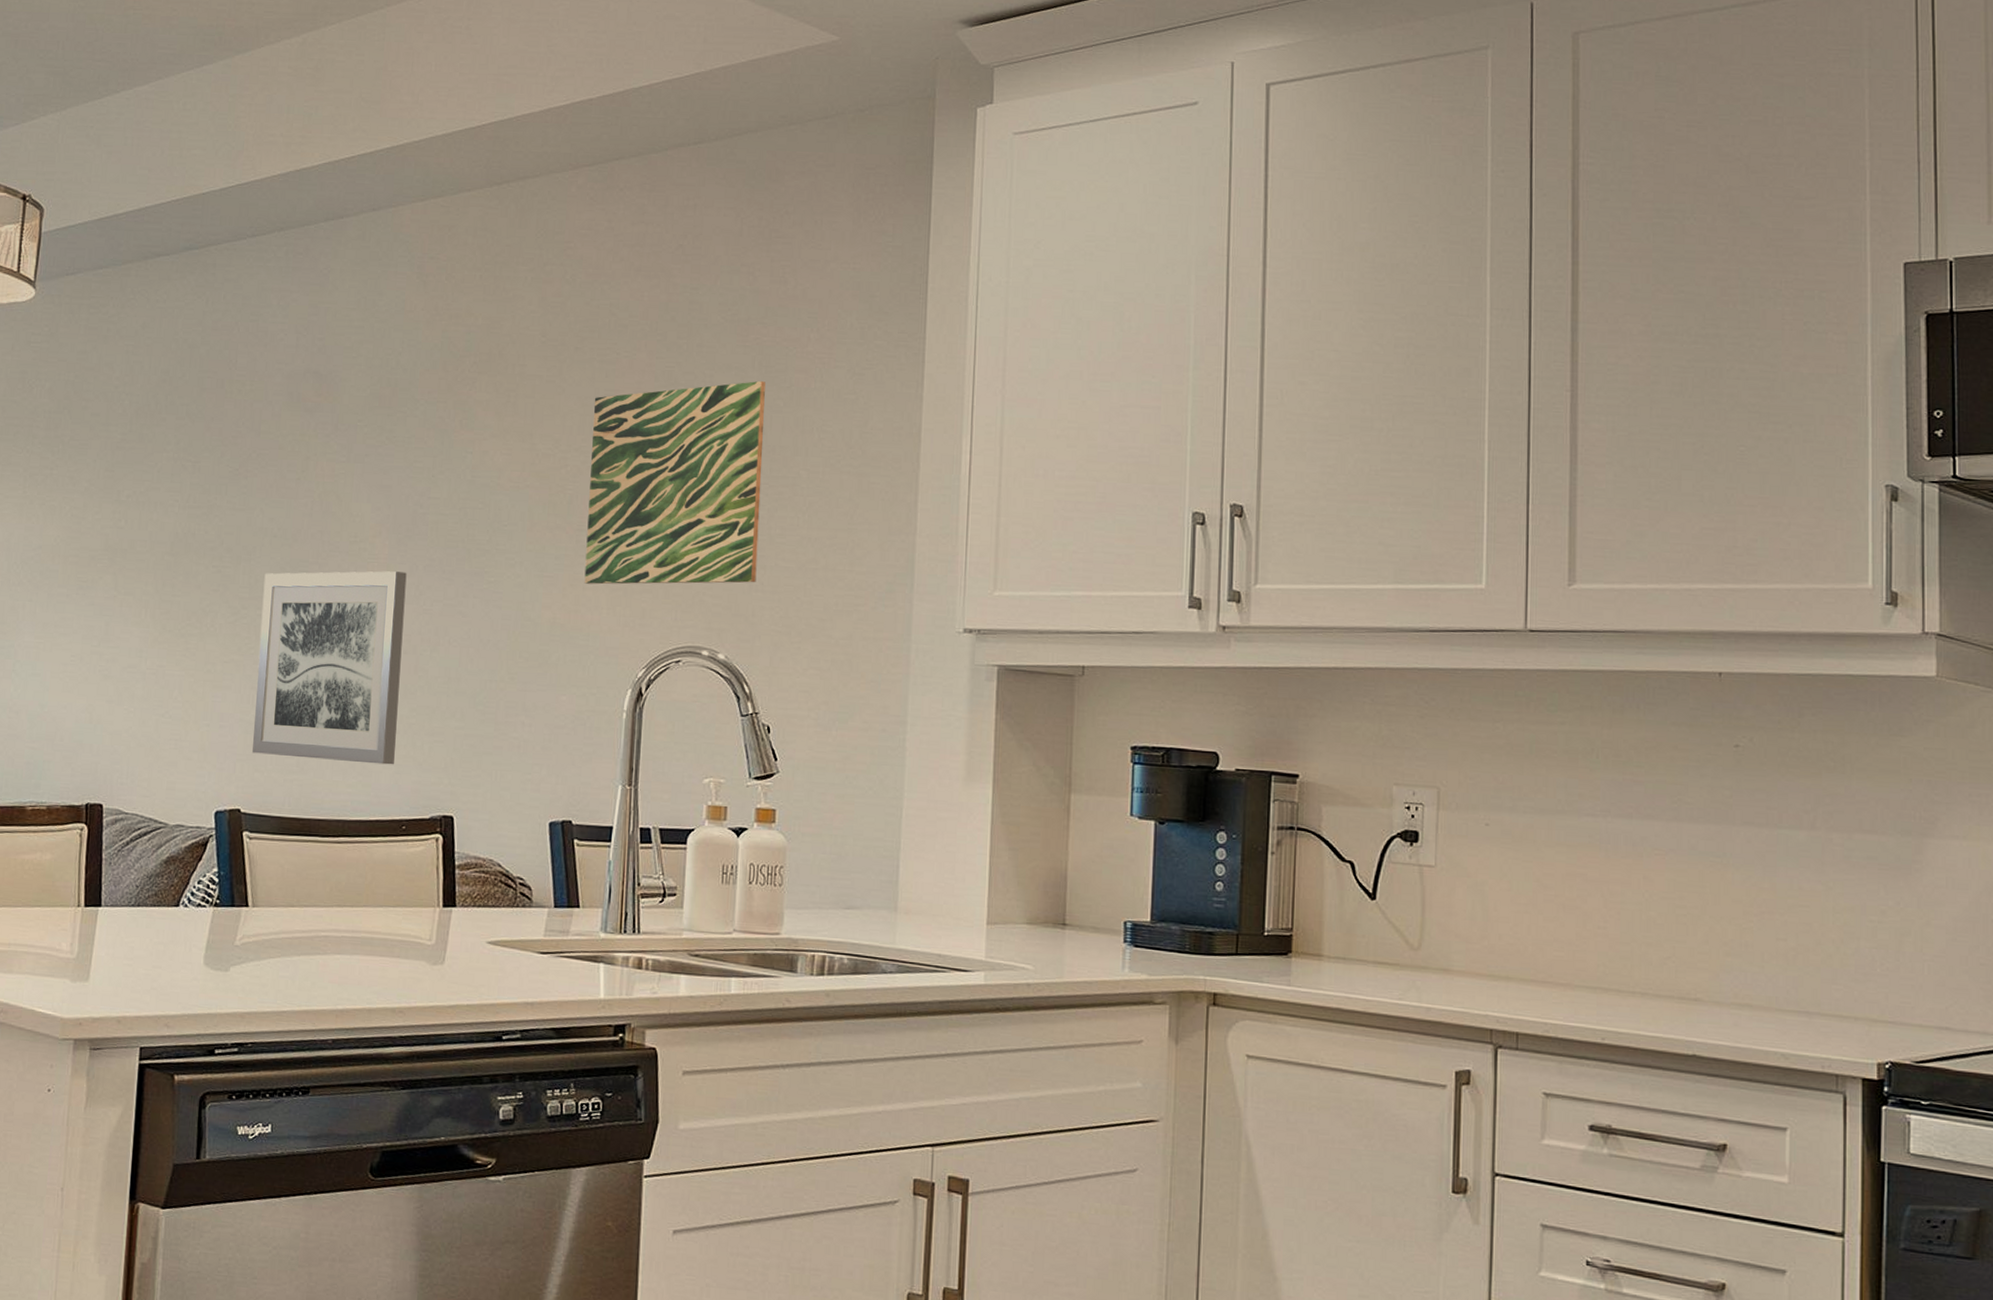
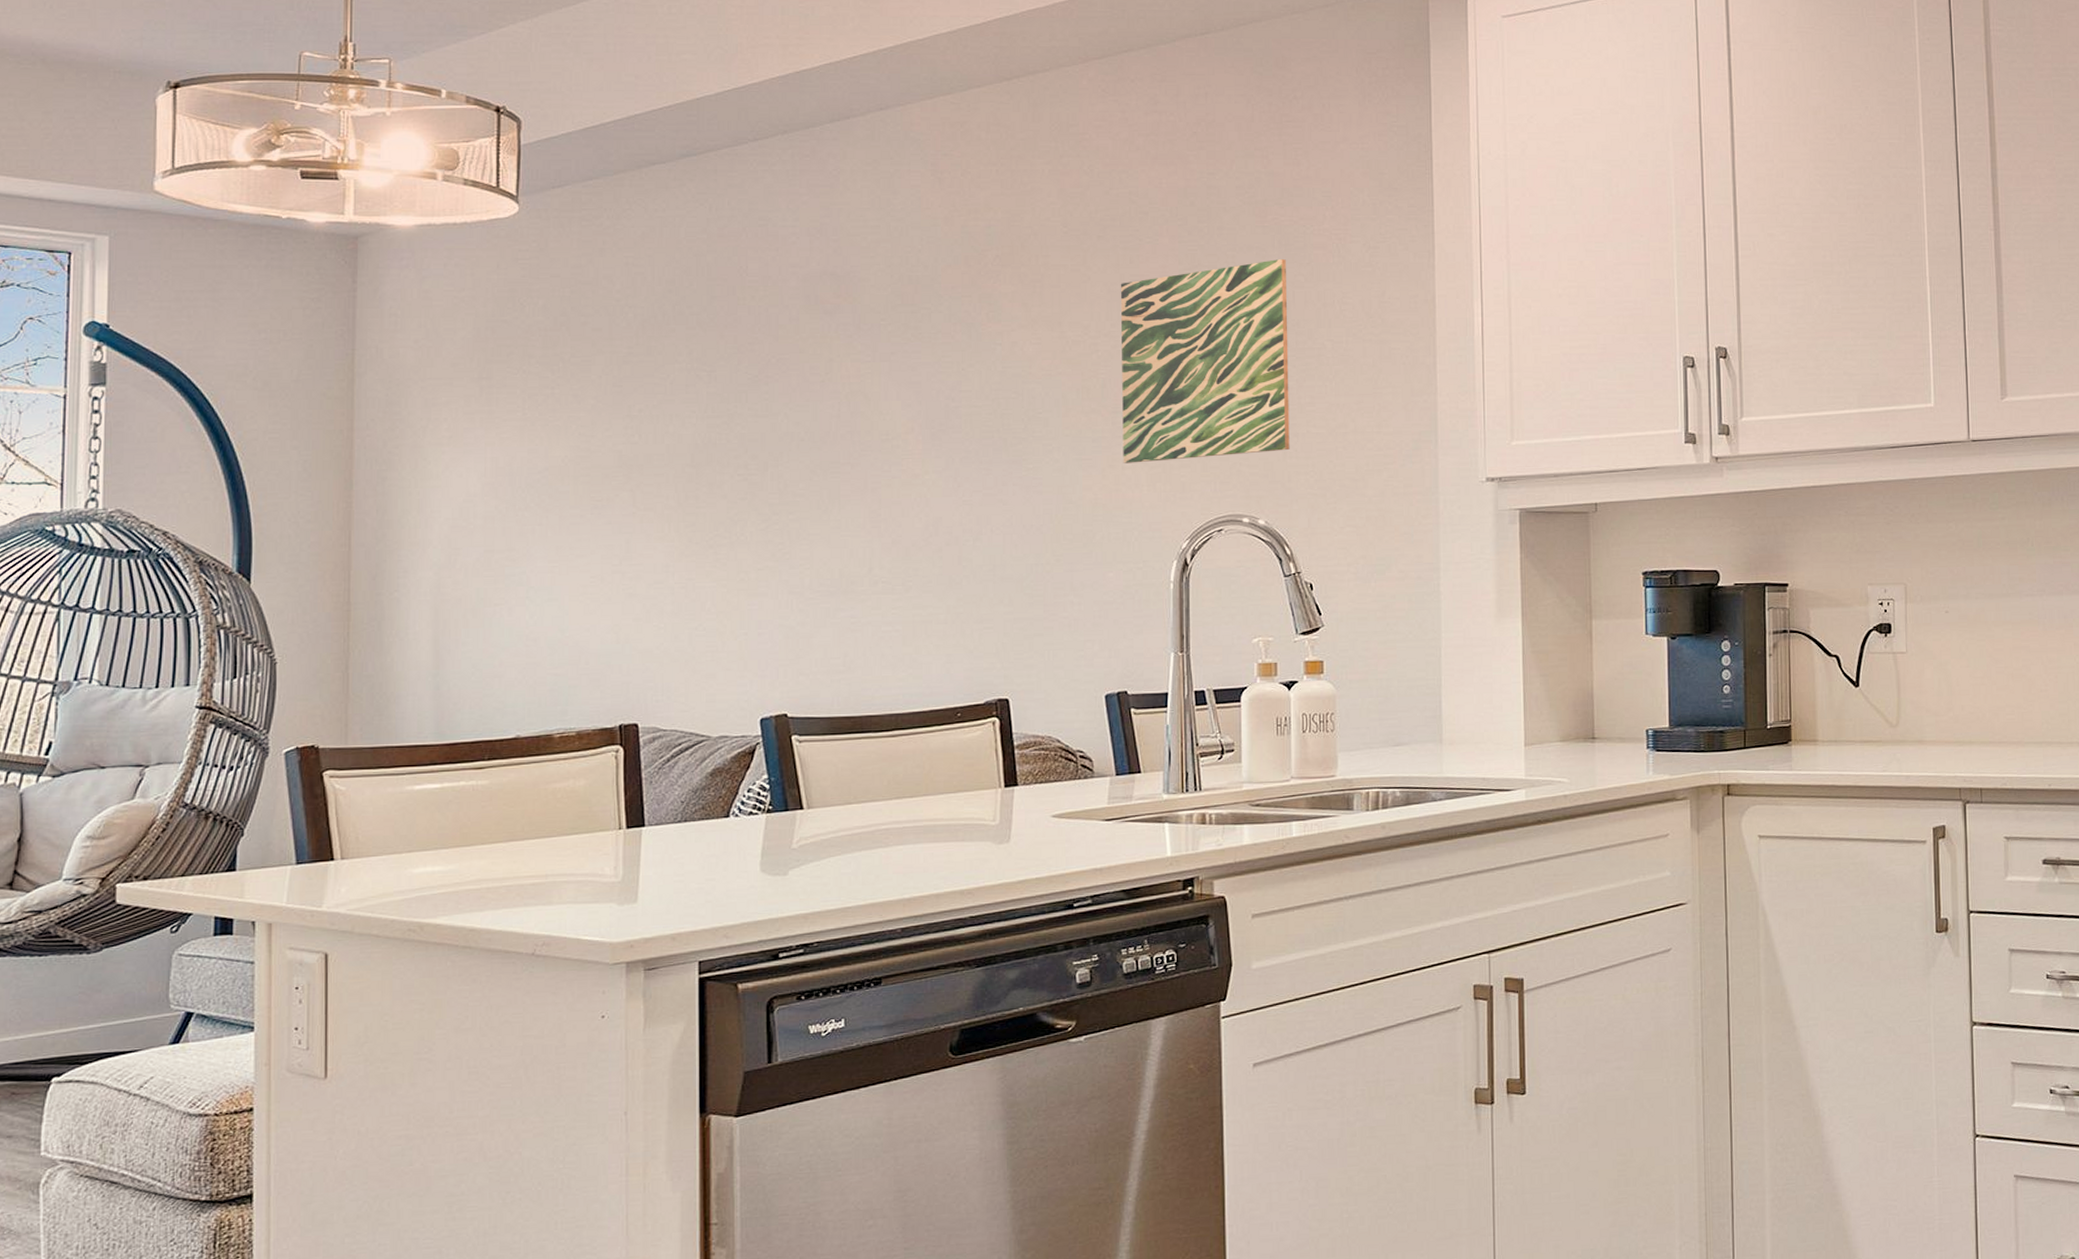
wall art: present [252,571,407,765] -> none [794,466,944,657]

